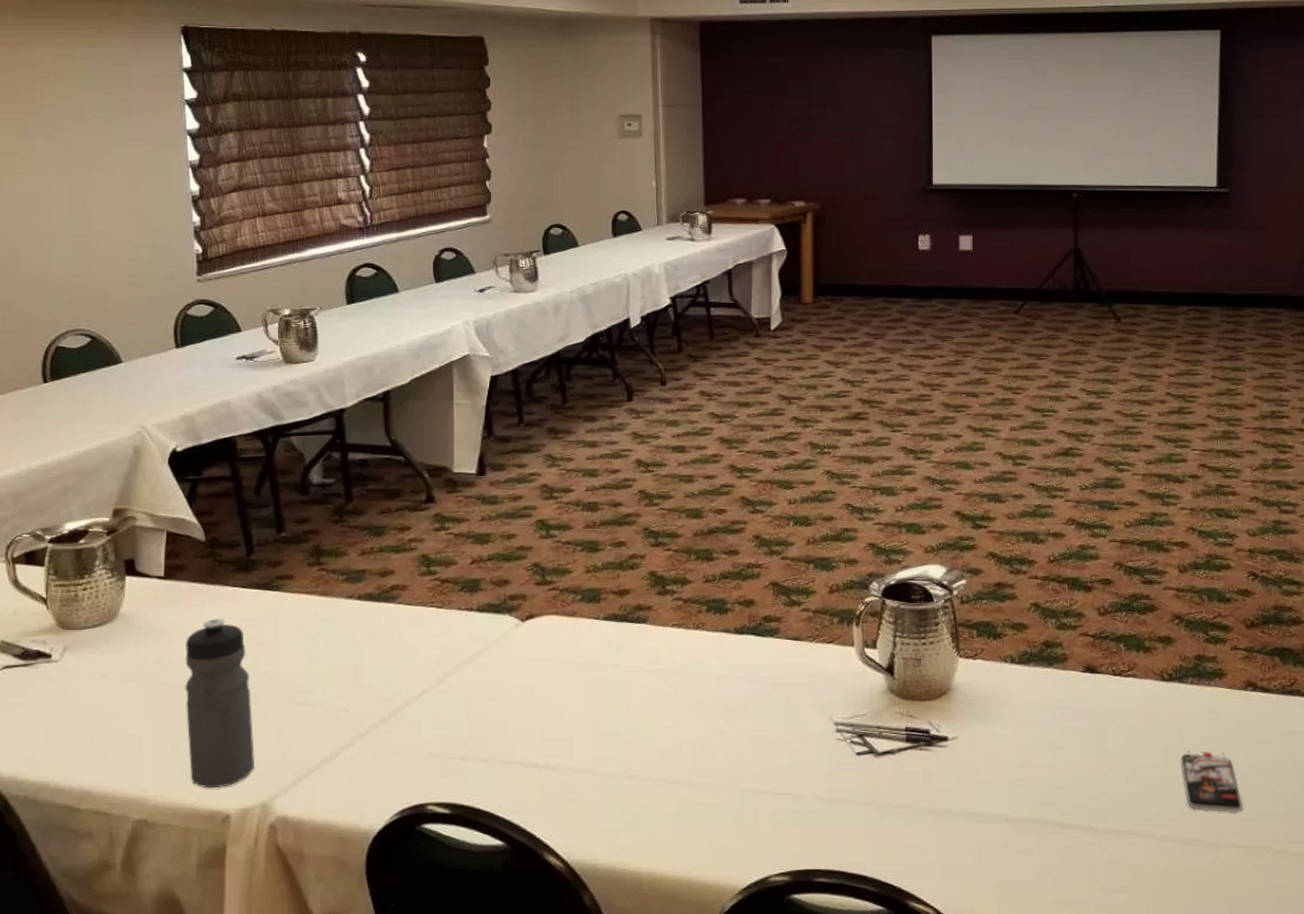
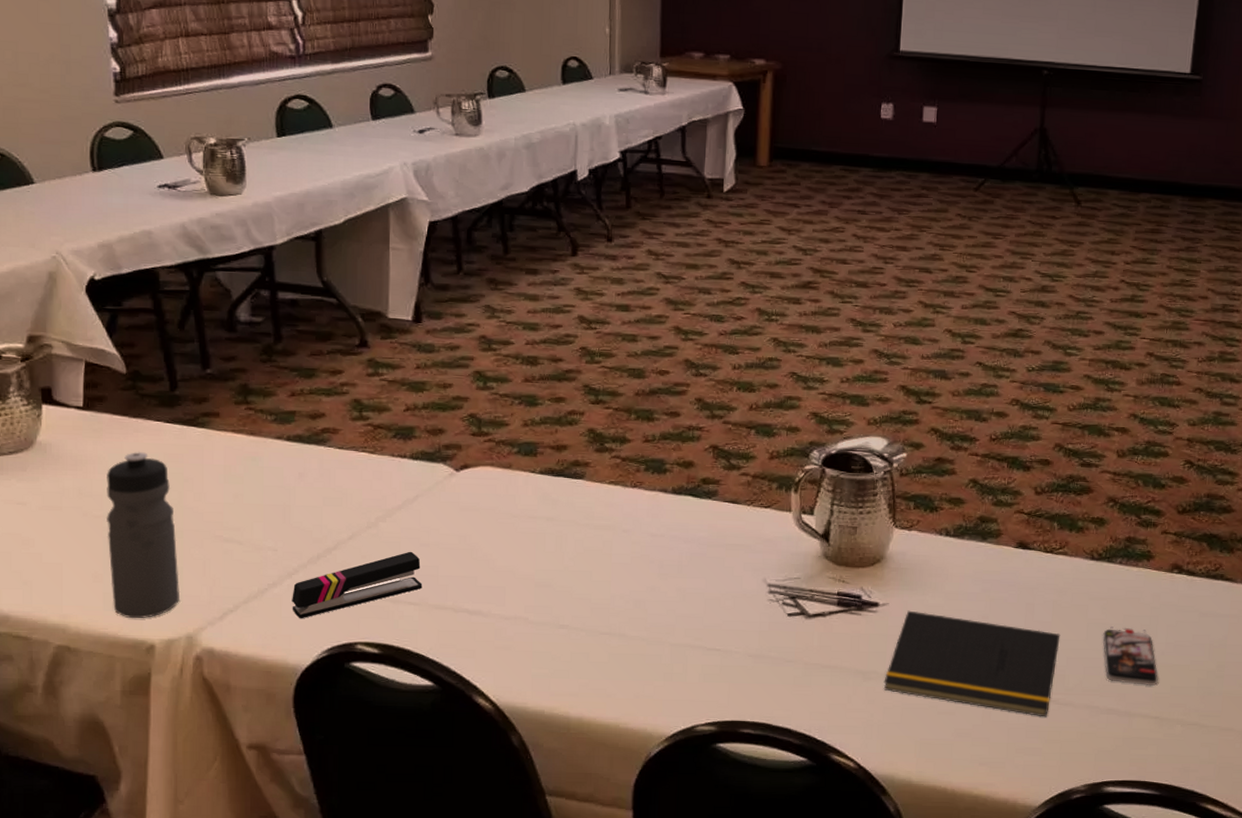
stapler: none [363,706,491,781] -> present [292,551,423,619]
notepad: none [958,743,1137,852] -> present [883,610,1061,717]

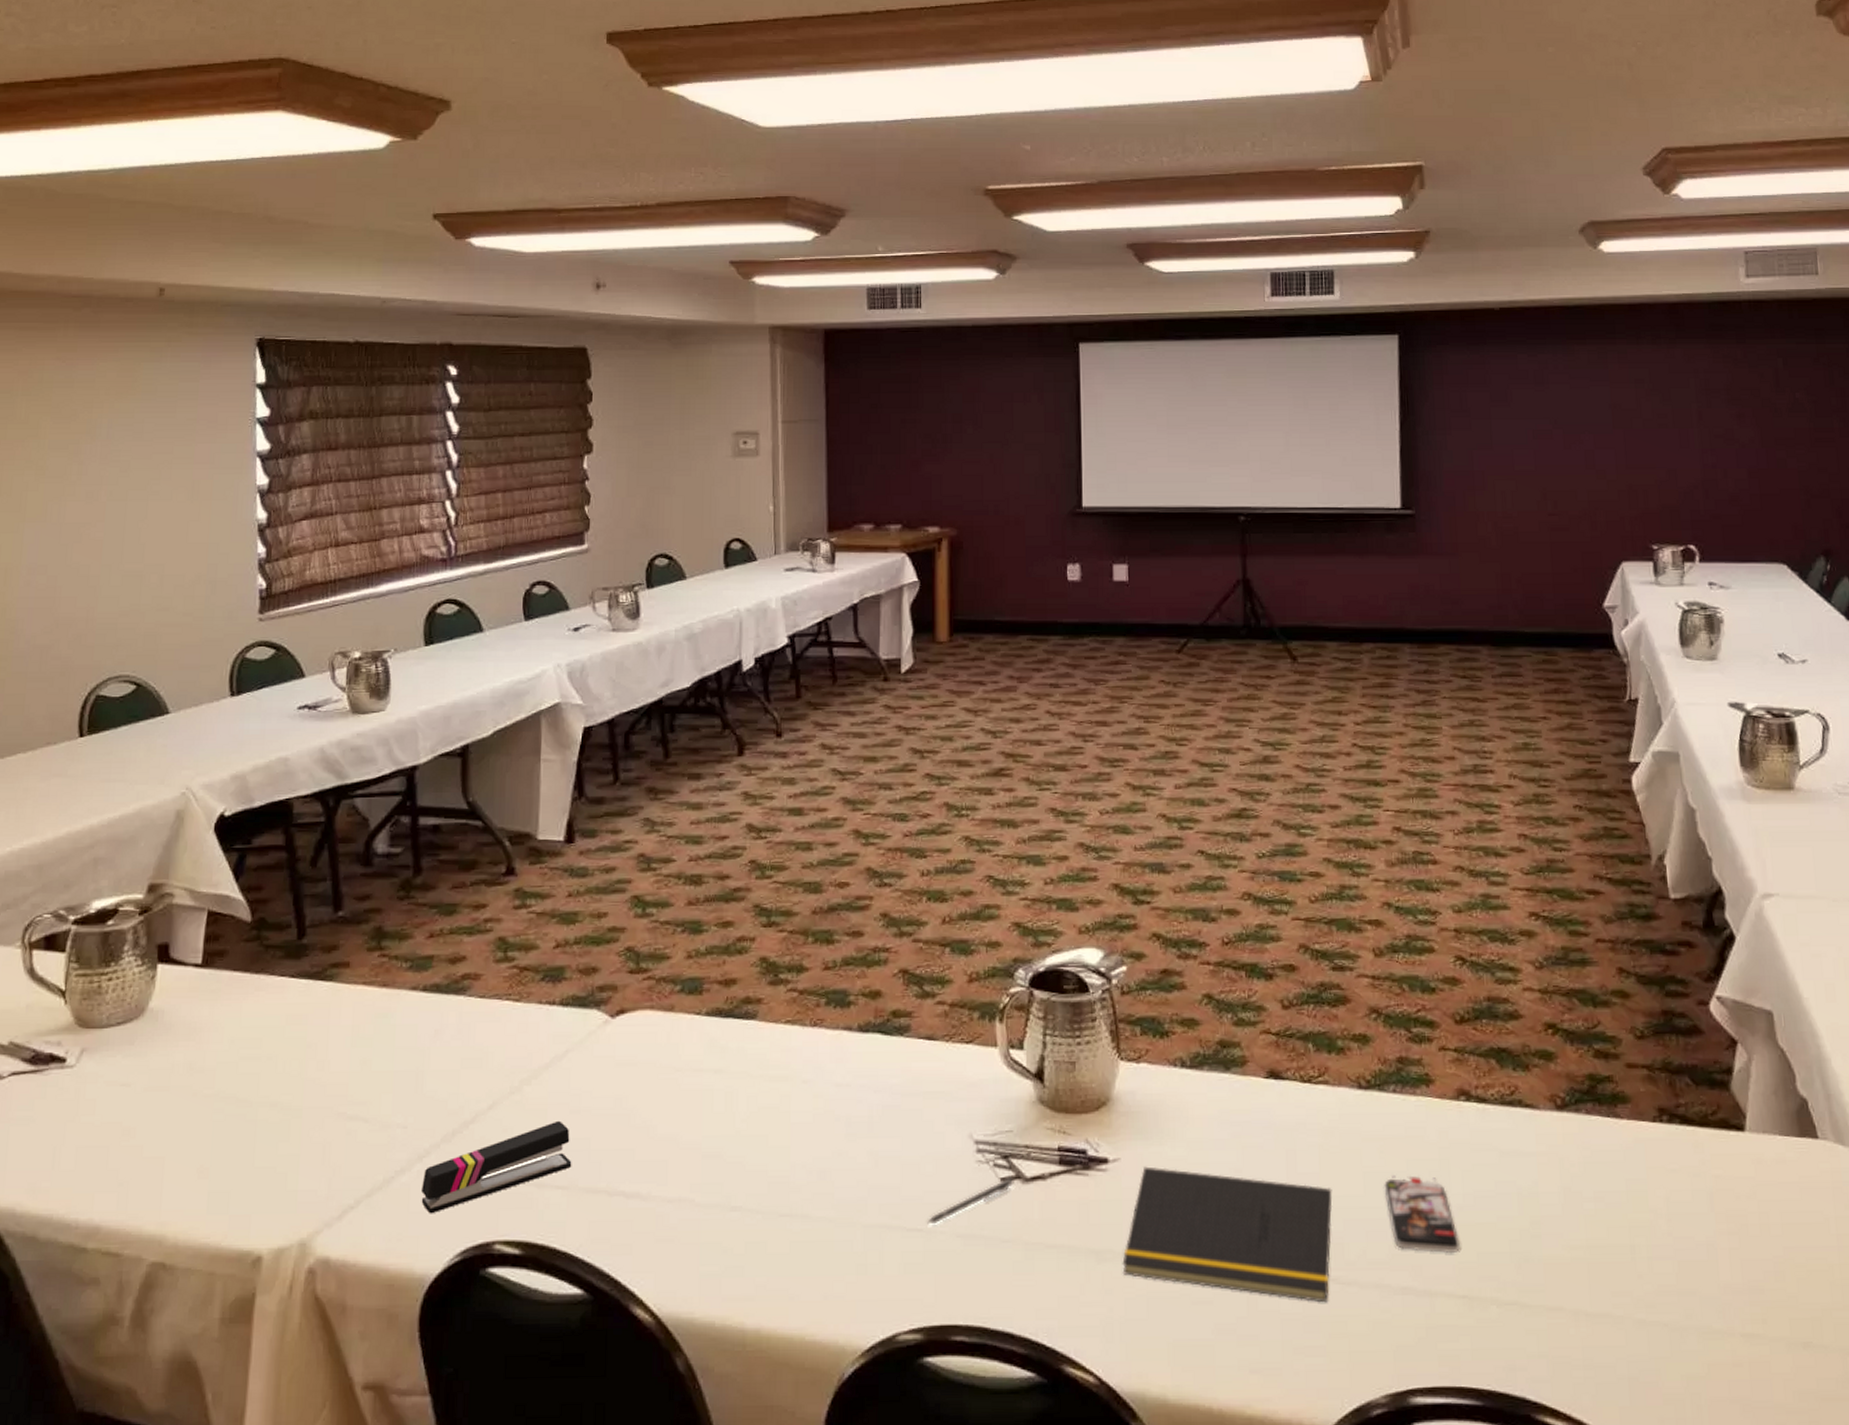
water bottle: present [107,452,181,619] -> none [217,1014,295,1224]
pen: none [724,613,799,646] -> present [927,1177,1014,1225]

